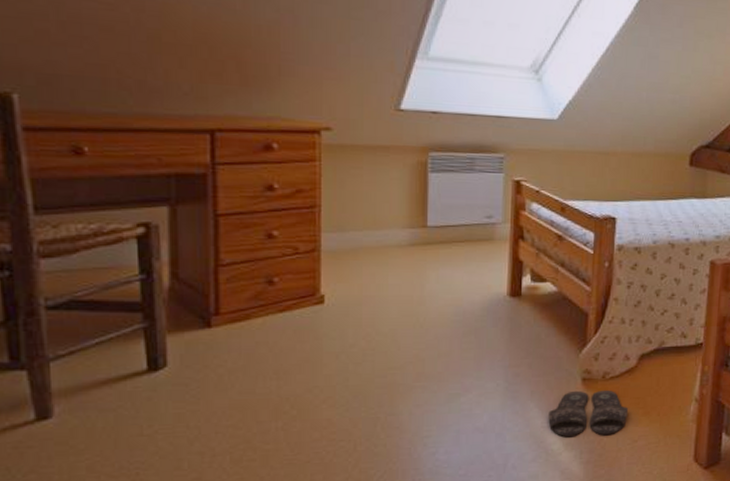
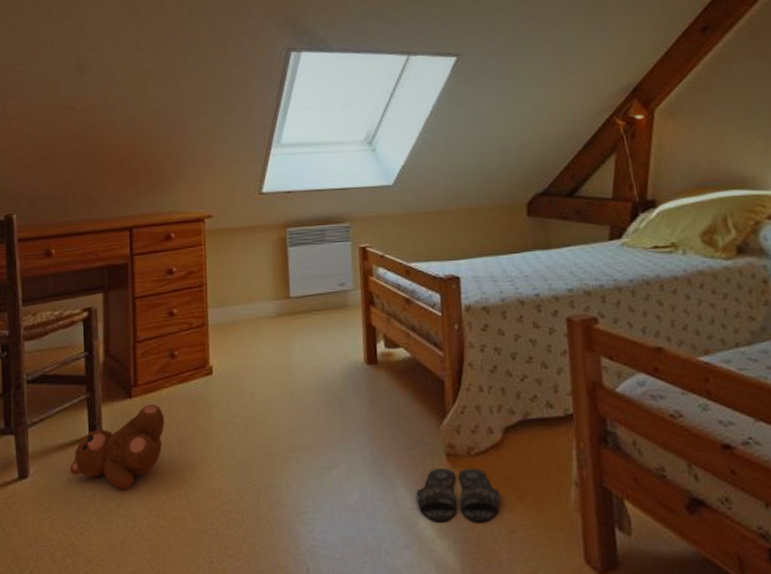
teddy bear: none [118,334,257,425] -> present [70,404,165,489]

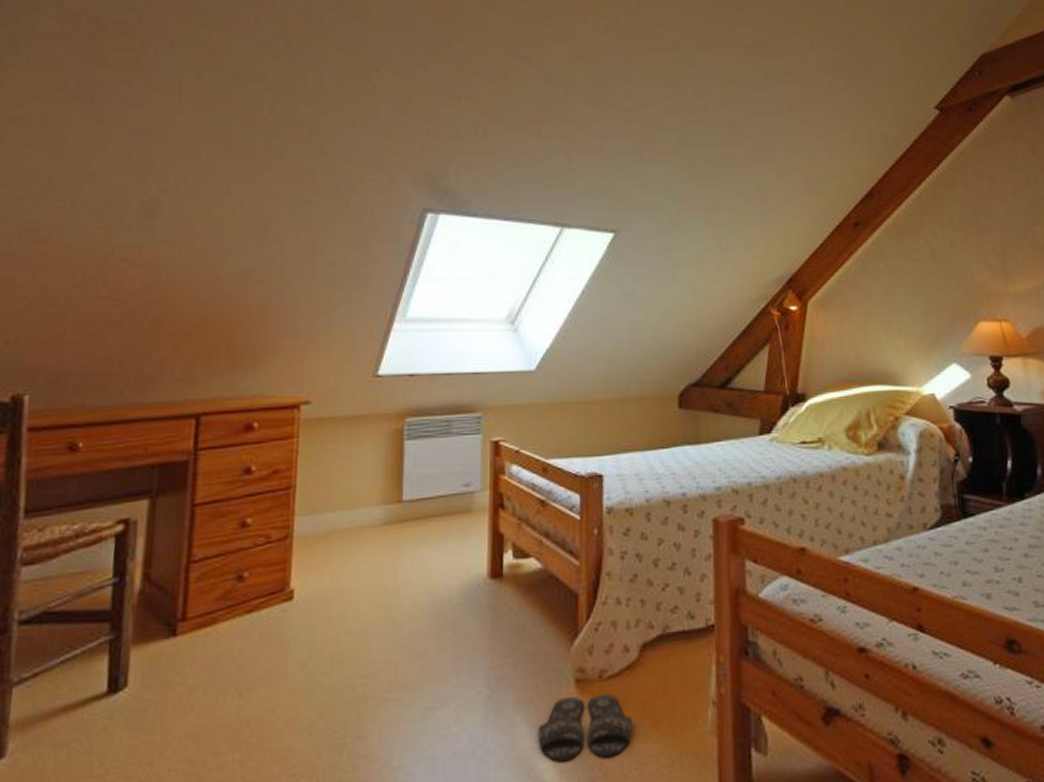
teddy bear: present [70,404,165,489] -> none [72,642,221,761]

